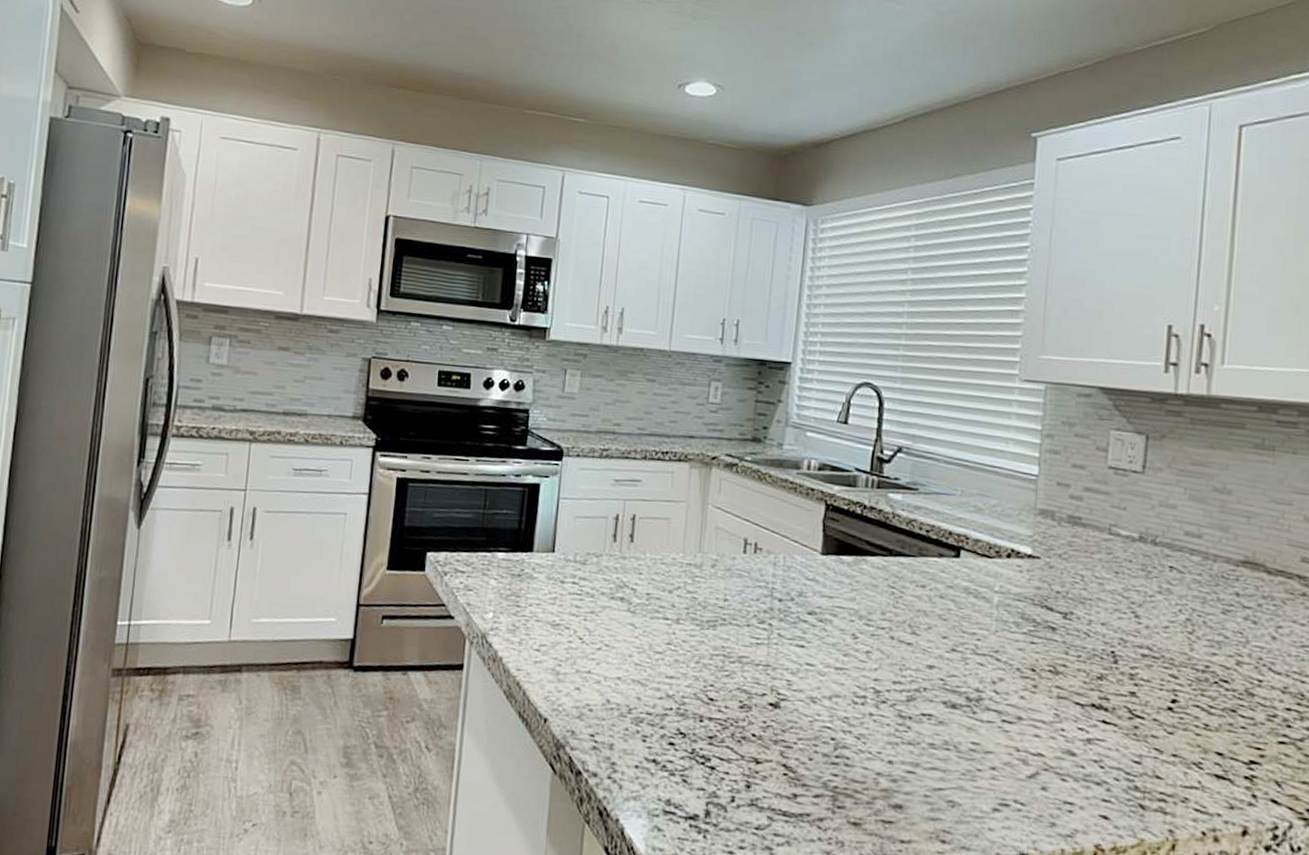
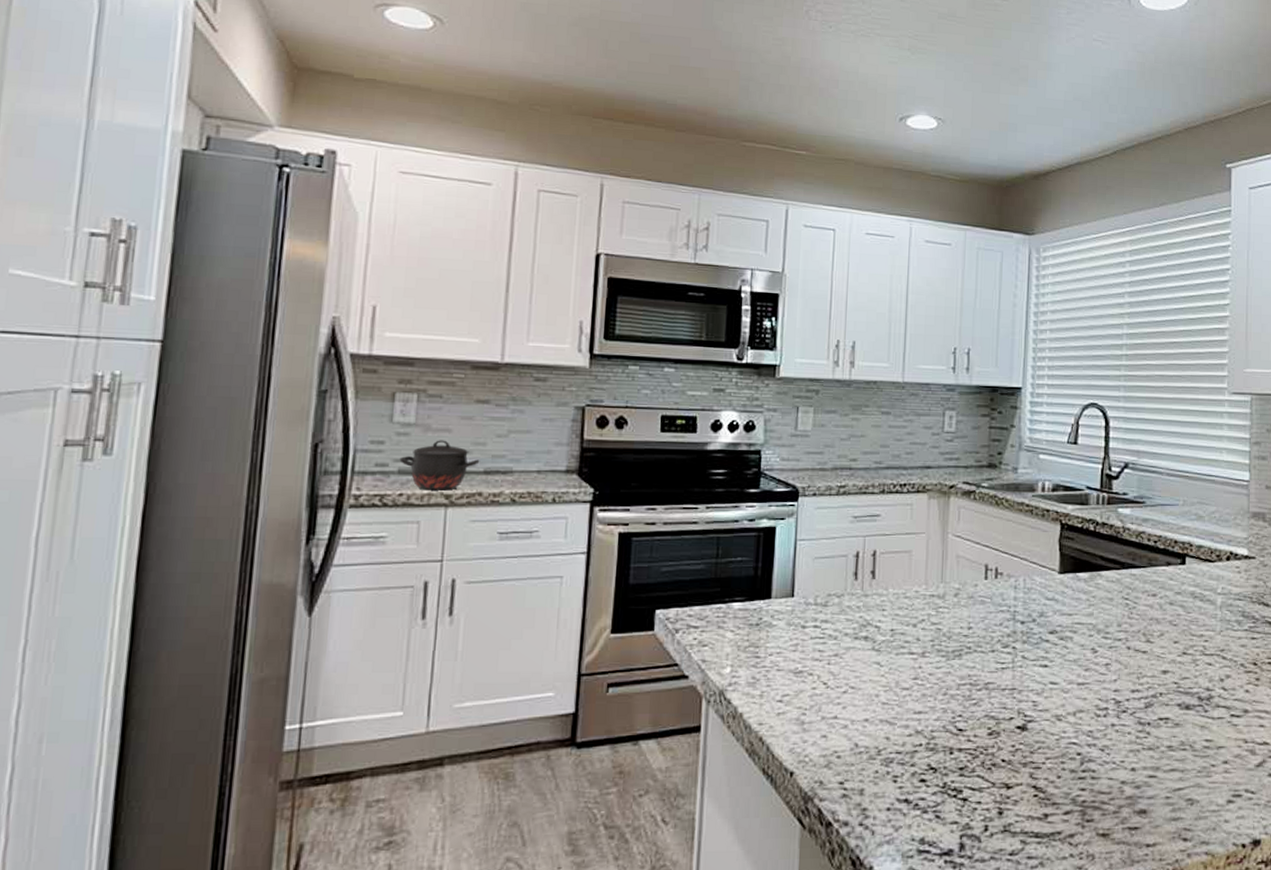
cooking pot: none [213,381,280,427] -> present [399,440,480,490]

